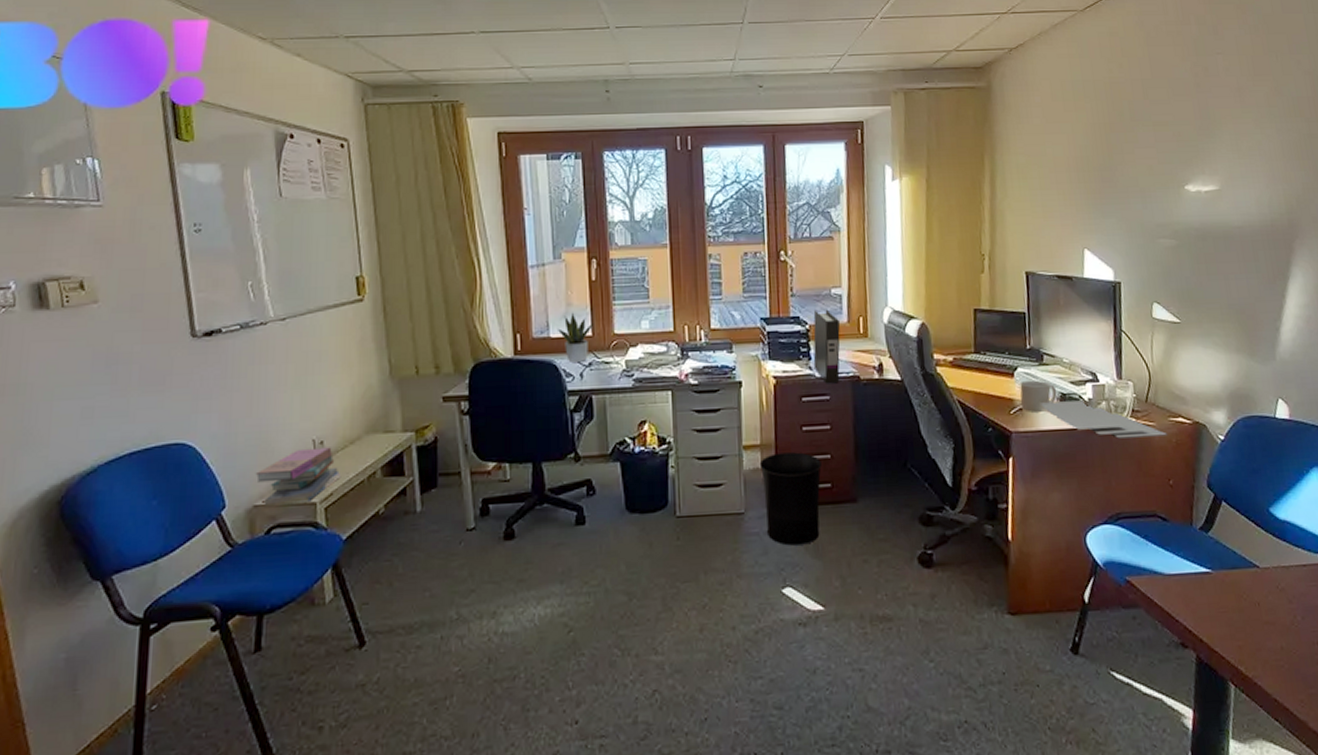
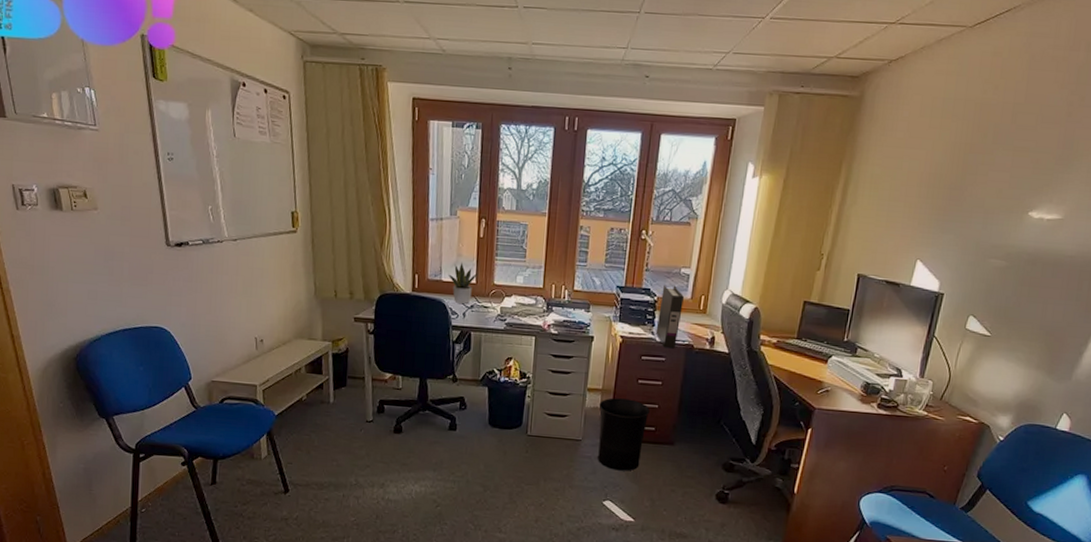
books: present [255,447,341,506] -> none [213,343,276,384]
mug: present [1020,380,1057,414] -> none [828,367,863,397]
papers: present [1039,400,1167,439] -> none [845,388,952,430]

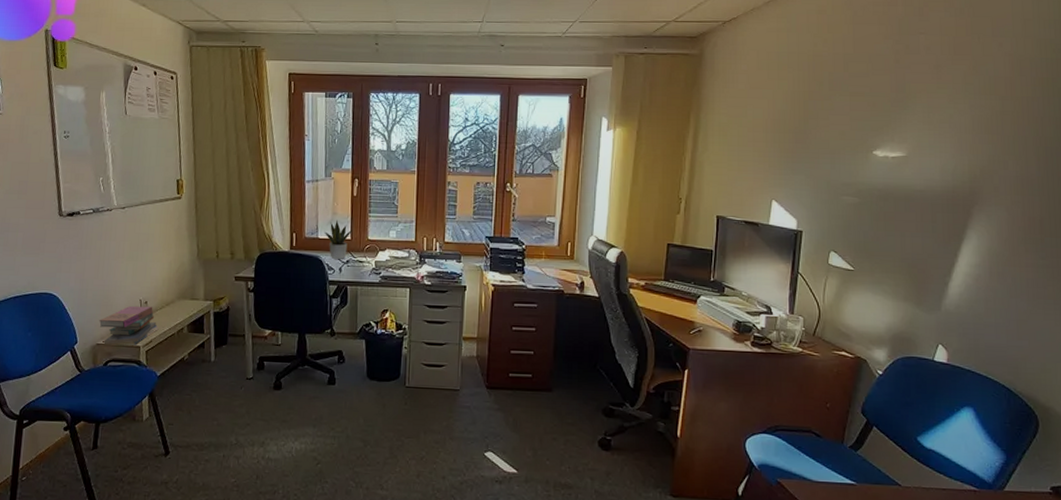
books: none [213,343,276,384] -> present [98,305,159,346]
waste bin: present [598,398,650,471] -> none [475,346,525,420]
binder: present [656,284,685,349] -> none [526,233,552,295]

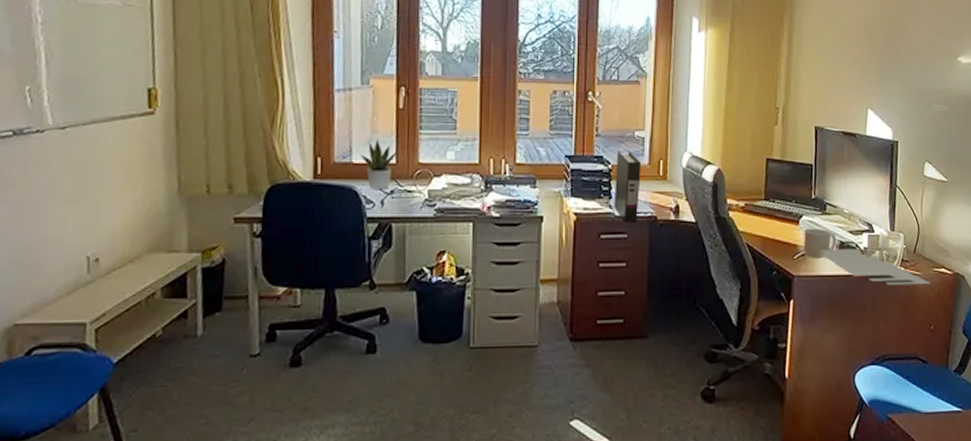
books: present [98,305,159,346] -> none [18,265,117,325]
binder: none [526,233,552,295] -> present [613,150,642,223]
mug: none [700,307,734,336] -> present [803,228,837,260]
papers: none [717,327,829,366] -> present [820,249,931,286]

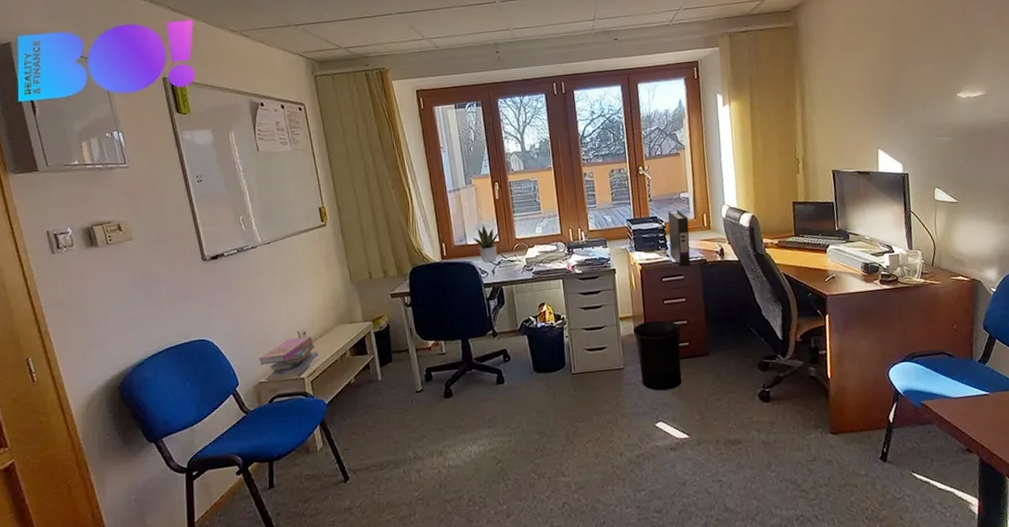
books: none [18,265,117,325] -> present [258,336,321,382]
waste bin: none [555,288,615,379] -> present [632,320,682,391]
mug: present [803,228,837,260] -> none [831,254,862,280]
papers: present [820,249,931,286] -> none [848,267,950,296]

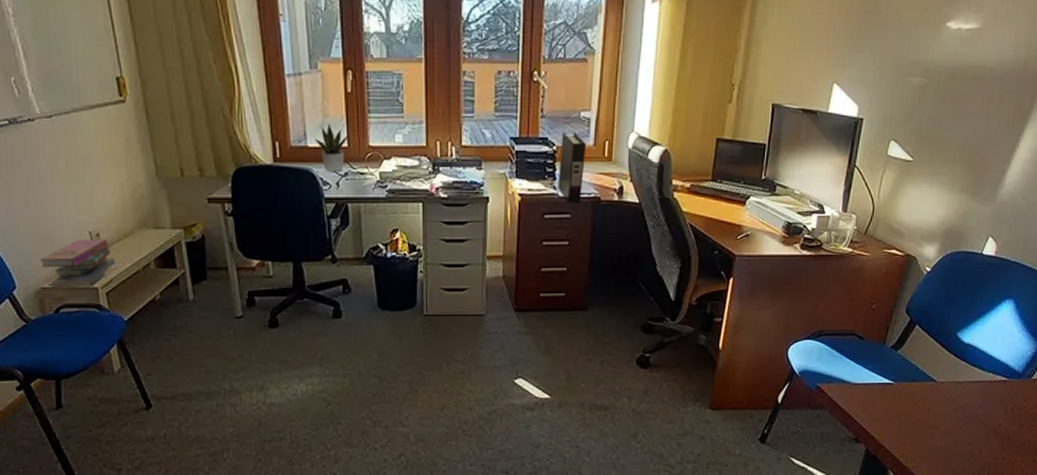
waste bin: present [632,320,682,391] -> none [501,264,558,344]

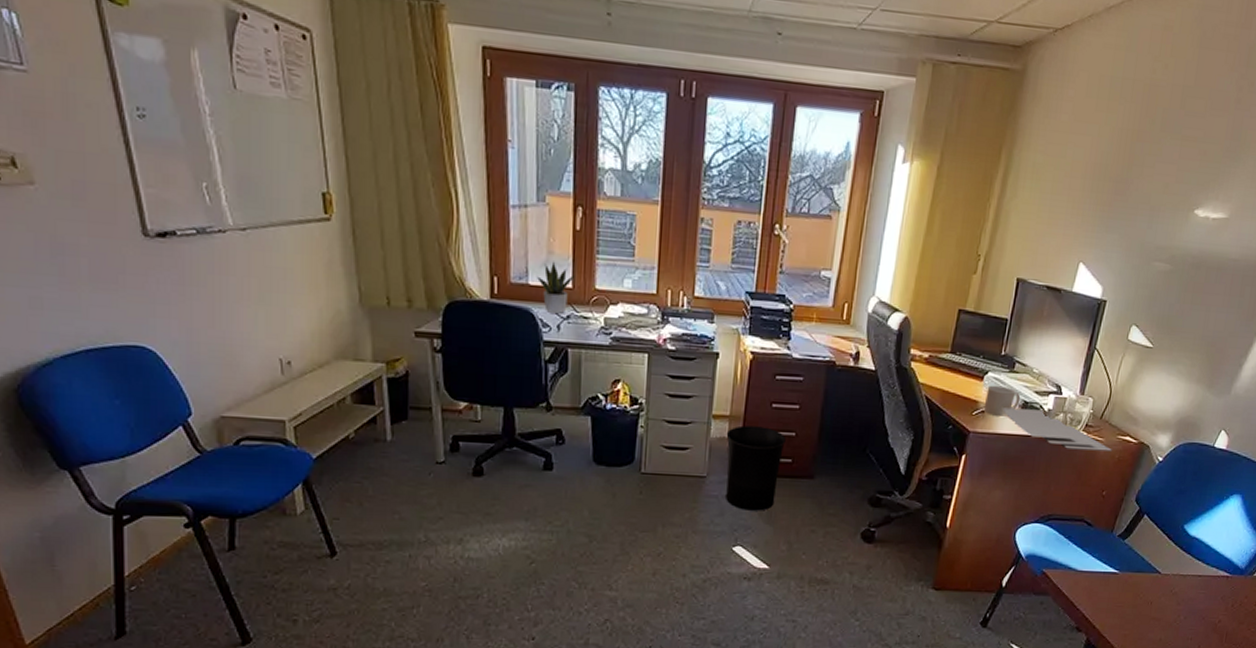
books: present [39,239,119,289] -> none [220,366,310,420]
waste bin: none [501,264,558,344] -> present [726,425,786,511]
binder: present [558,132,587,203] -> none [792,290,826,366]
mug: none [747,209,784,240] -> present [983,385,1021,418]
papers: none [765,230,879,266] -> present [1001,407,1112,452]

